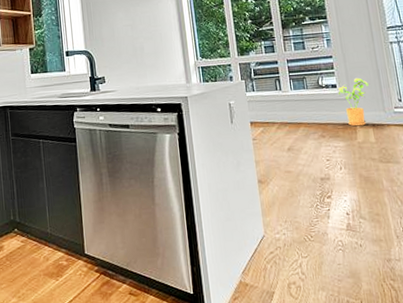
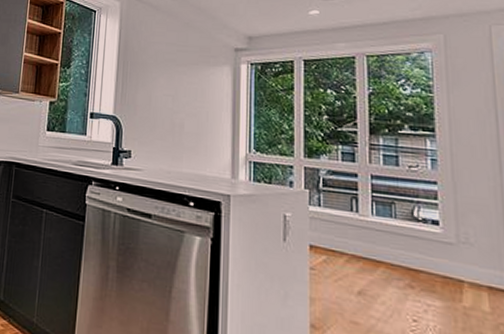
house plant: present [338,77,370,127] -> none [440,217,489,286]

